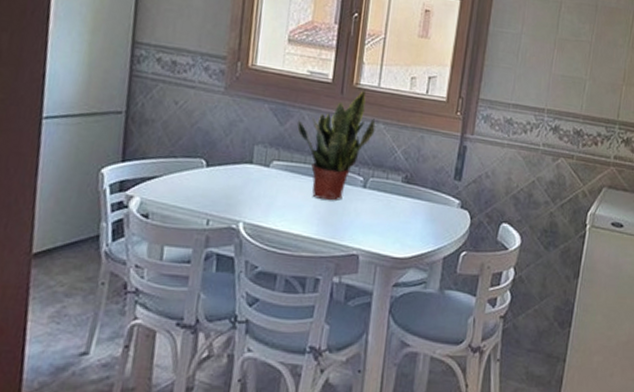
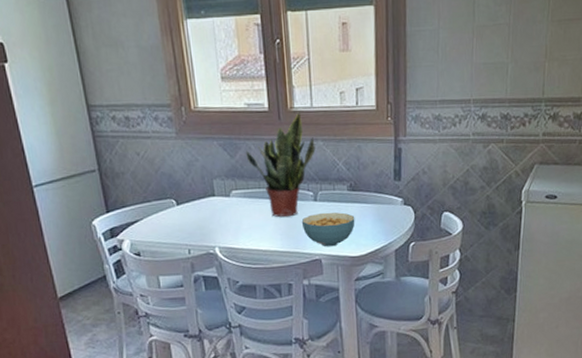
cereal bowl: none [344,202,405,243] -> present [301,212,355,247]

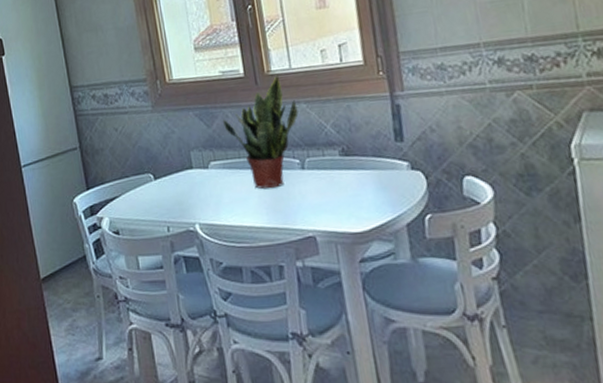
cereal bowl: present [301,212,355,247] -> none [288,181,353,222]

